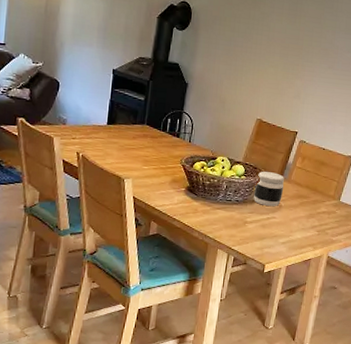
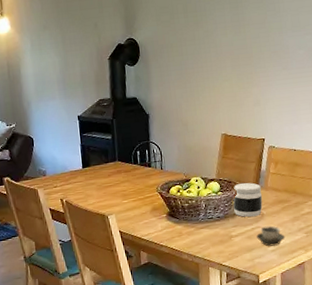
cup: none [270,218,298,239] -> present [256,225,286,247]

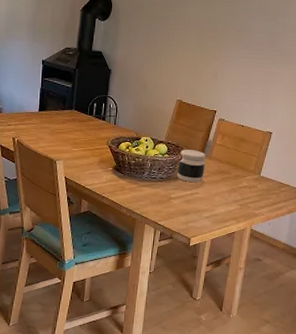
cup: present [256,225,286,247] -> none [194,193,221,213]

